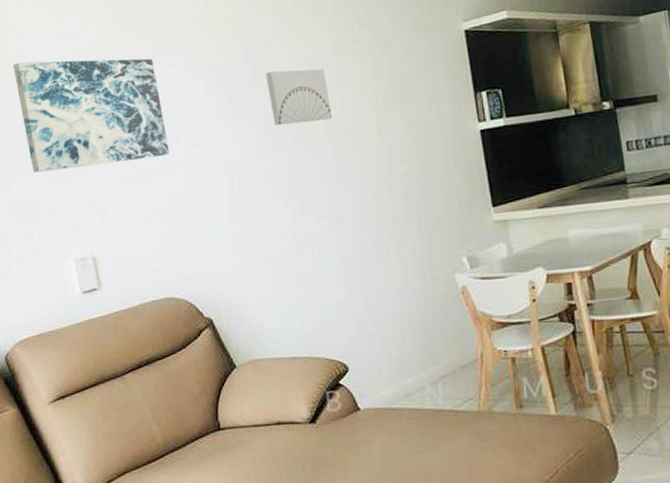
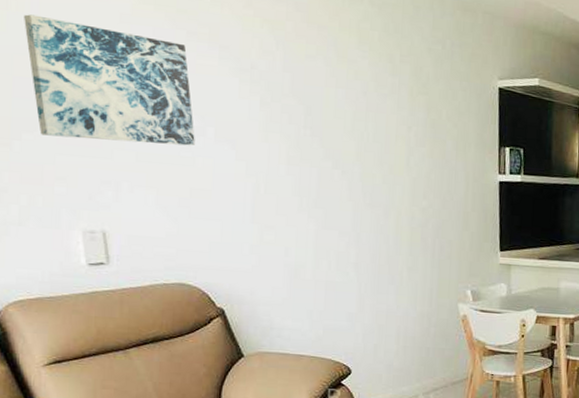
wall art: present [266,68,332,126] -> none [303,85,365,144]

